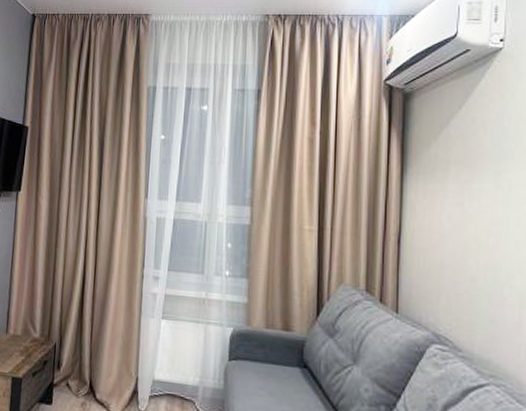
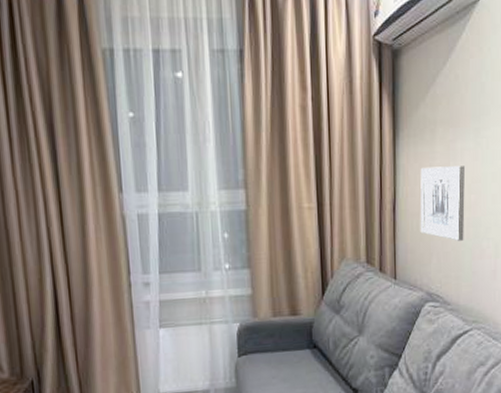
wall art: none [427,204,482,285] -> present [420,166,465,241]

